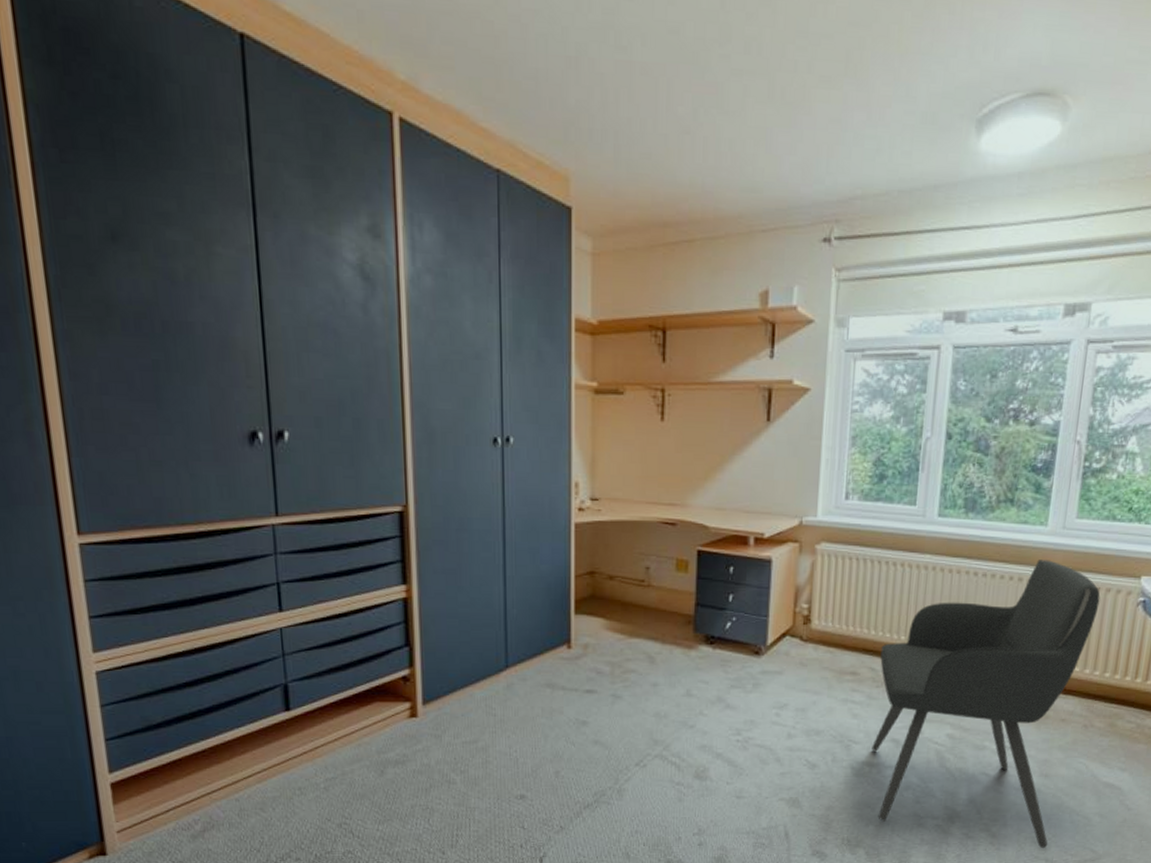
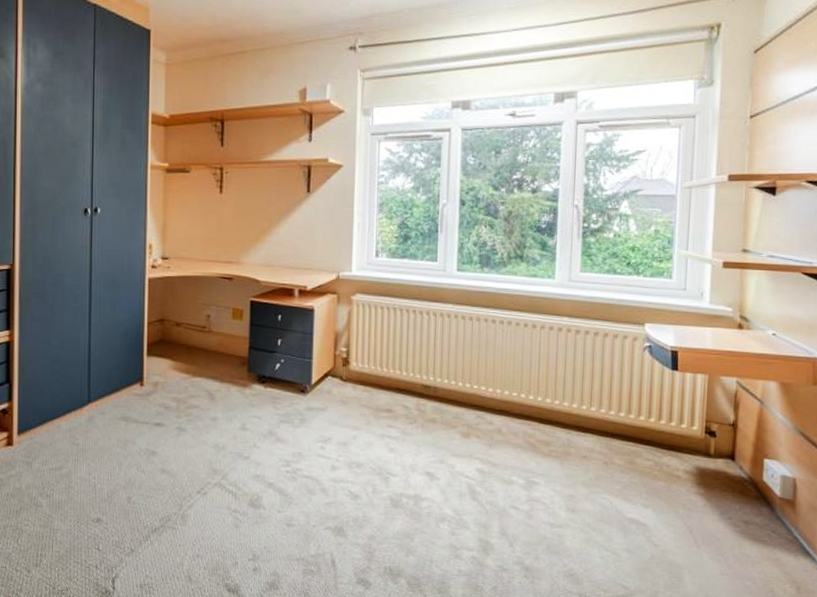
armchair: present [872,559,1101,849] -> none [408,309,609,584]

